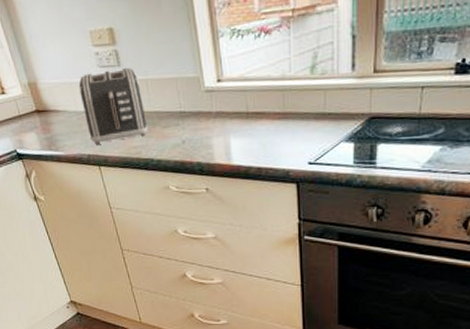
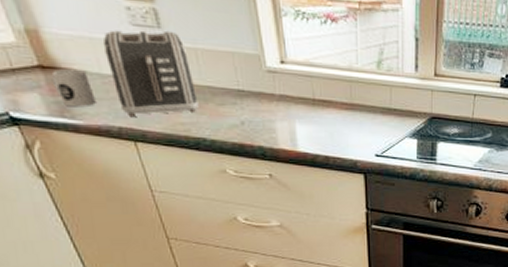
mug: none [44,109,73,141] -> present [51,68,96,107]

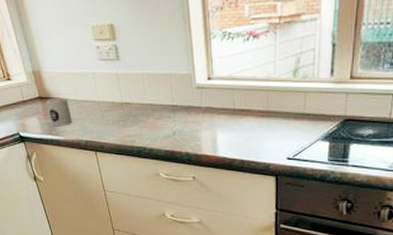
toaster: present [102,30,199,116] -> none [79,61,142,131]

